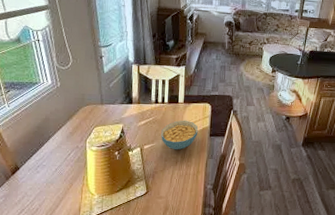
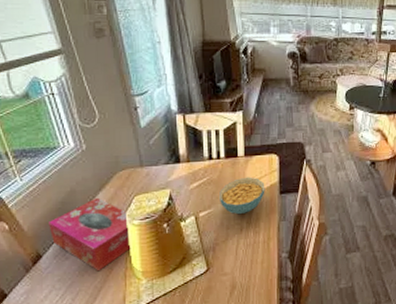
tissue box: none [26,125,88,185] -> present [48,197,131,272]

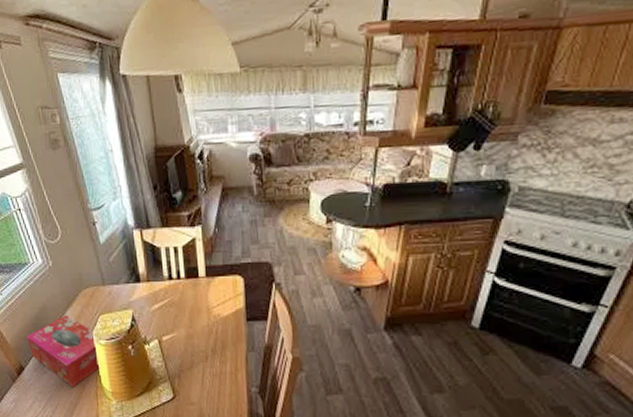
cereal bowl: present [219,177,265,215] -> none [182,300,230,342]

